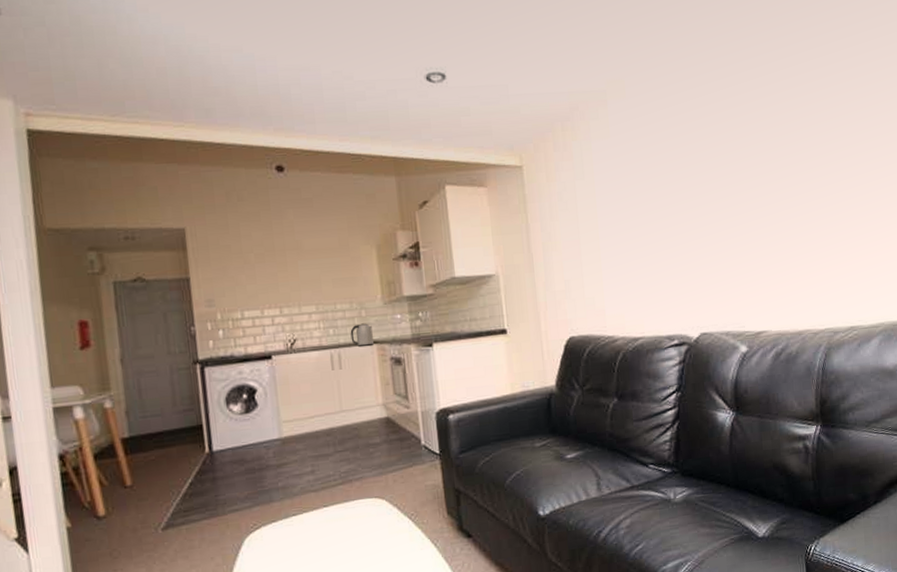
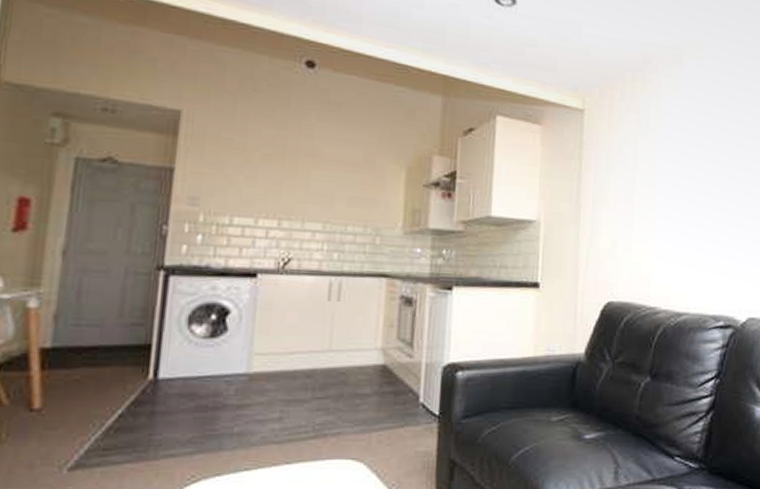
kettle: present [350,323,374,348] -> none [357,252,385,280]

